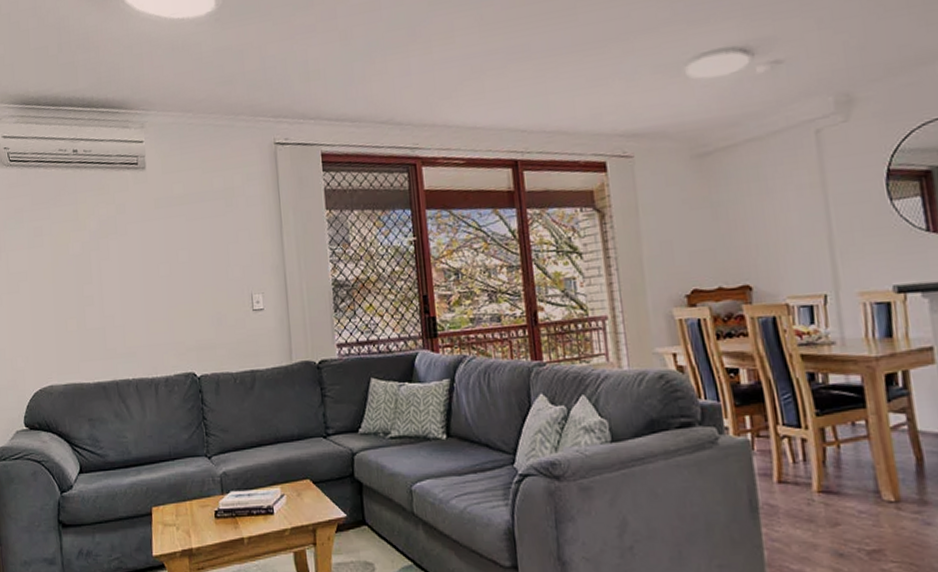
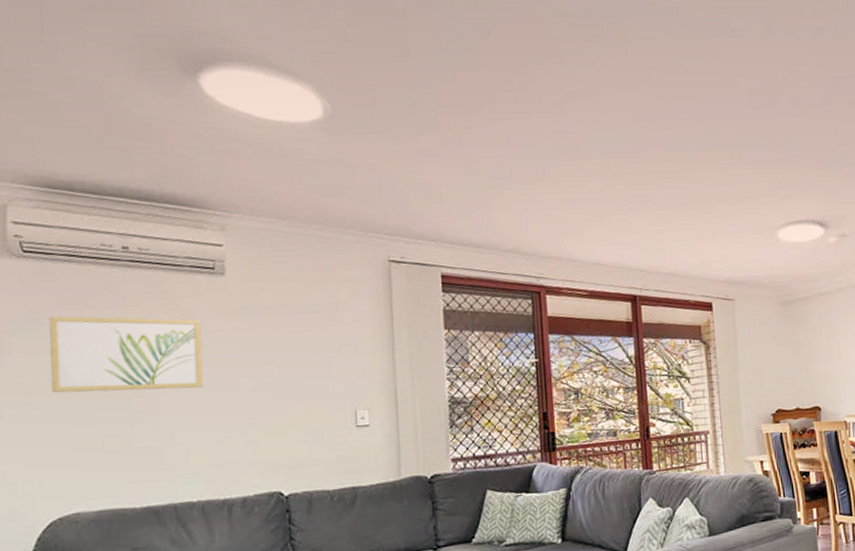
wall art: none [28,211,134,281] -> present [49,315,204,393]

